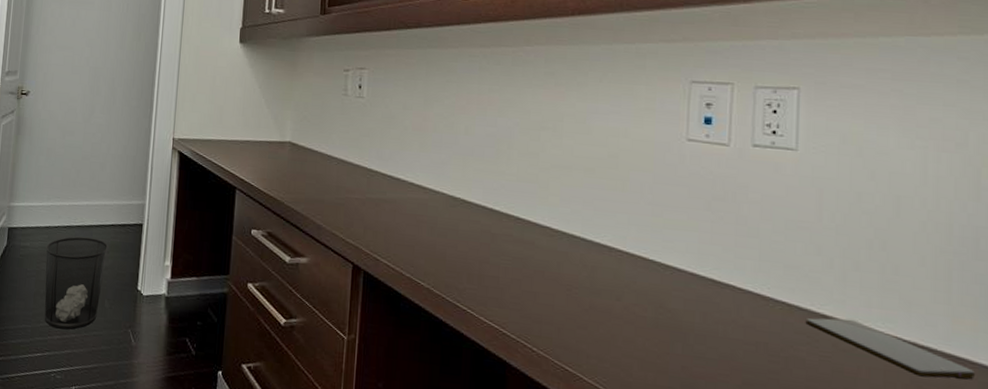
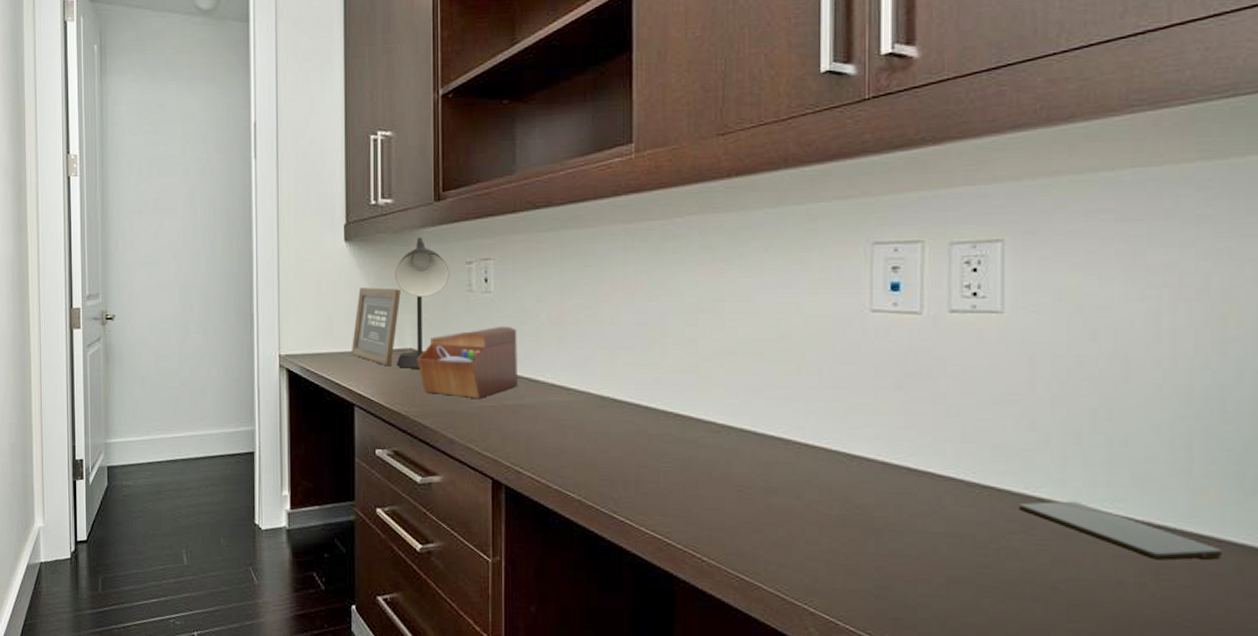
waste bin: present [44,237,109,330] -> none [150,471,219,572]
picture frame: none [236,84,285,157] -> present [350,287,401,367]
desk lamp: none [275,44,329,160] -> present [395,237,450,369]
sewing box: none [294,128,384,192] -> present [417,326,517,399]

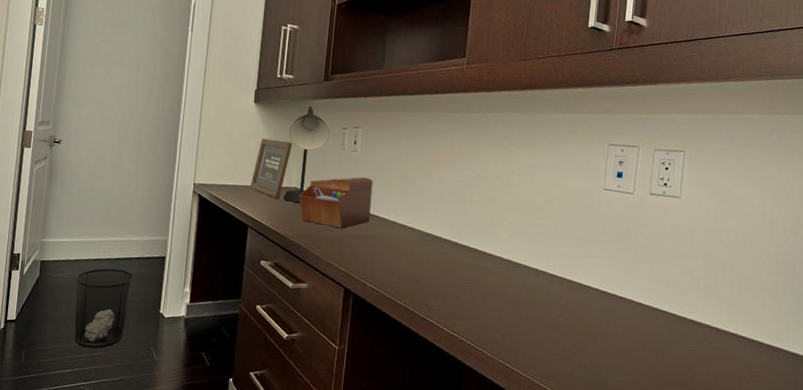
waste bin: none [150,471,219,572] -> present [74,268,134,349]
smartphone: present [1018,501,1222,561] -> none [678,322,786,364]

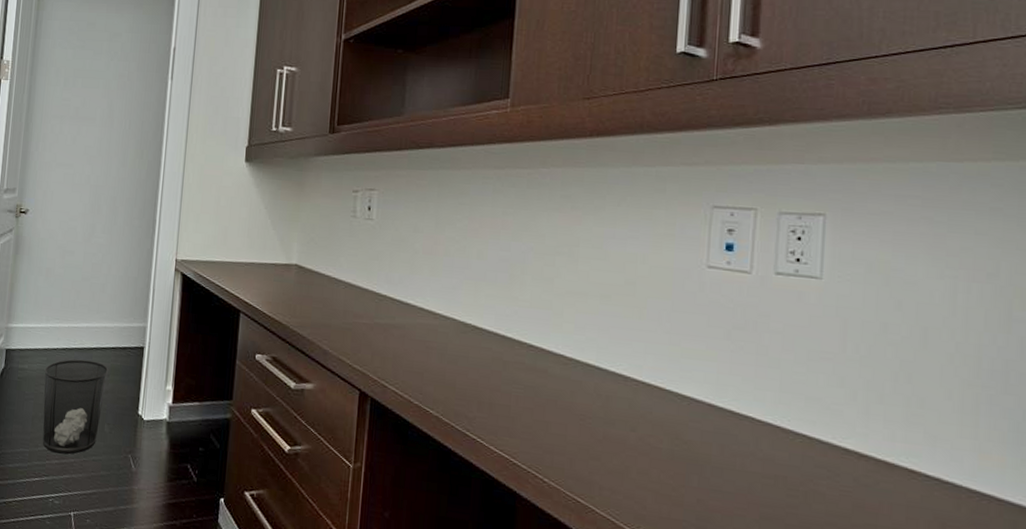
picture frame: present [249,138,292,200] -> none [241,205,292,279]
desk lamp: present [283,105,330,203] -> none [281,164,338,283]
sewing box: present [299,176,373,229] -> none [300,251,394,316]

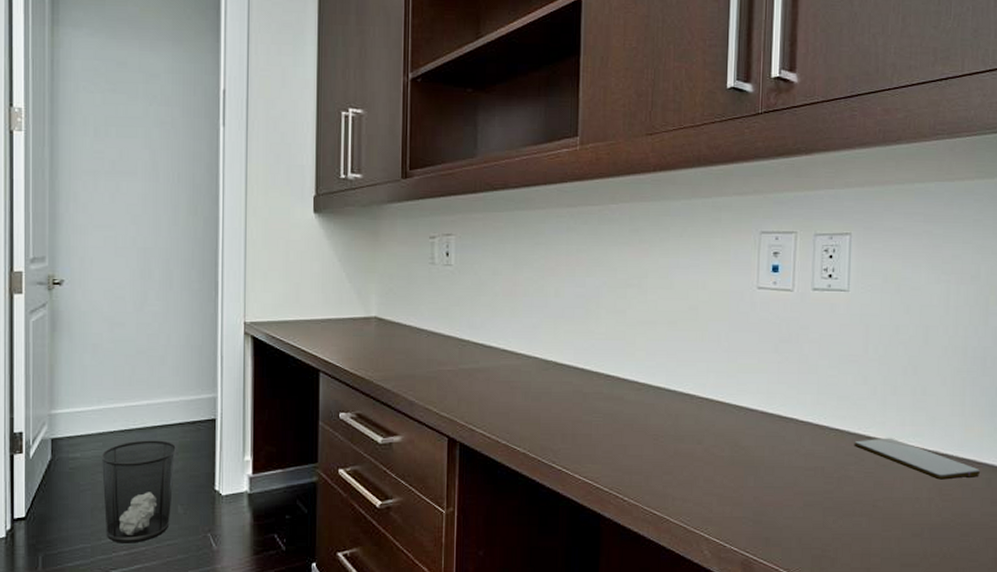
smartphone: none [826,451,1001,517] -> present [854,438,980,480]

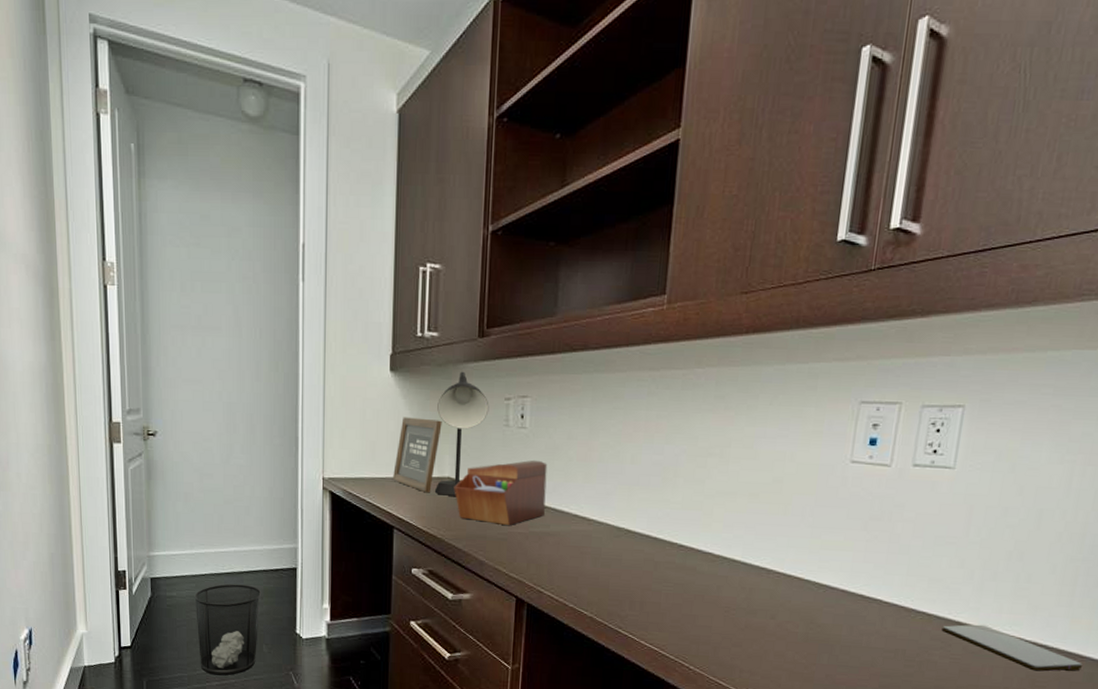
picture frame: none [317,258,367,334] -> present [392,417,442,493]
desk lamp: none [361,211,414,336] -> present [434,371,489,496]
sewing box: none [381,296,474,364] -> present [454,460,548,526]

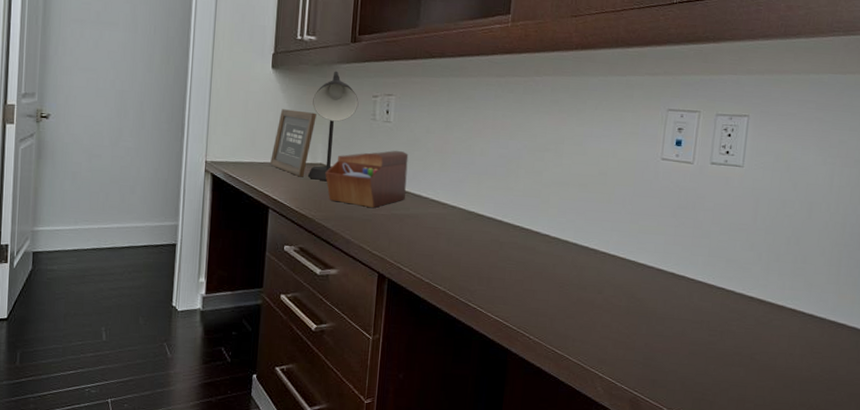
waste bin: present [194,584,262,676] -> none [75,258,142,347]
smartphone: present [941,624,1082,672] -> none [738,299,849,340]

